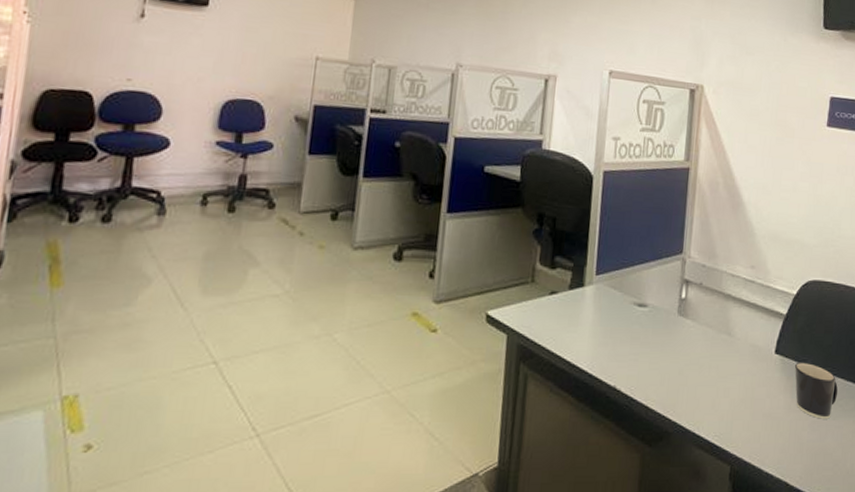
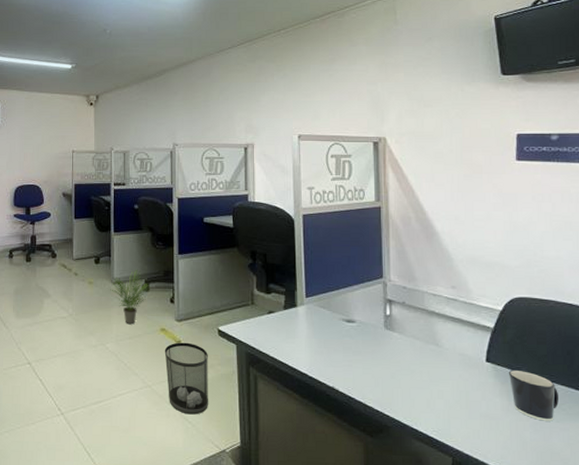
potted plant: none [348,230,407,307] -> present [110,269,152,325]
waste bin: none [412,331,470,429] -> present [164,342,208,415]

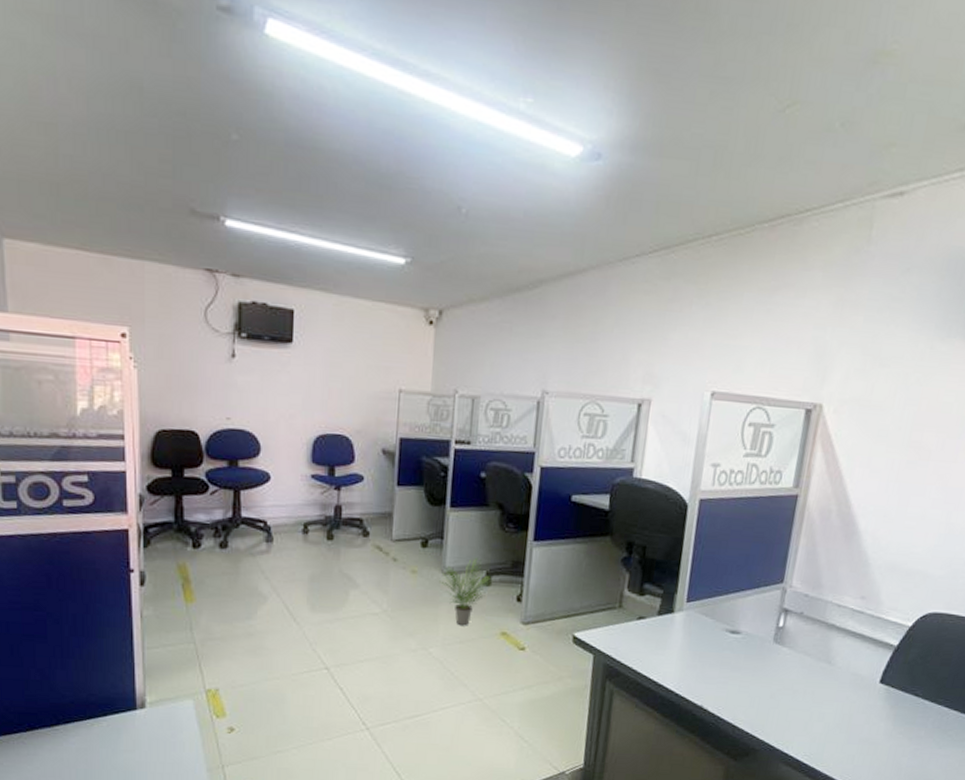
waste bin: present [164,342,208,415] -> none [503,649,557,733]
mug: present [508,369,559,421] -> none [898,692,949,748]

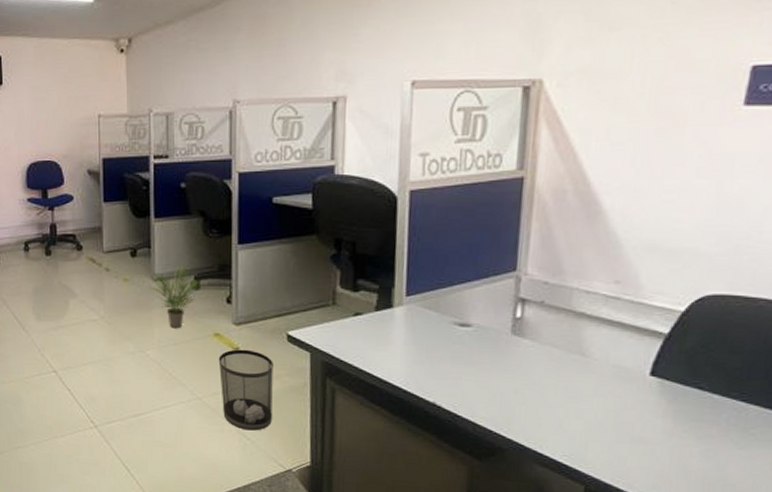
waste bin: none [503,649,557,733] -> present [218,349,273,431]

